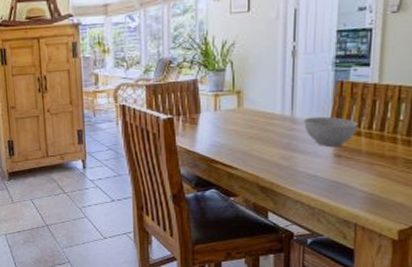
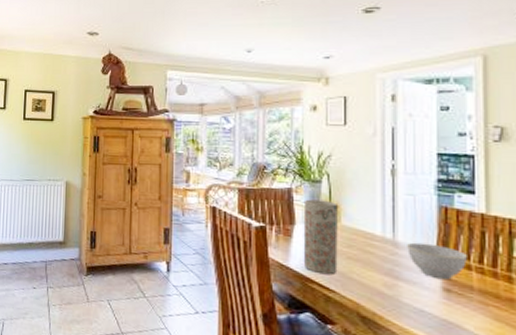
vase: none [208,87,241,155] -> present [303,199,338,275]

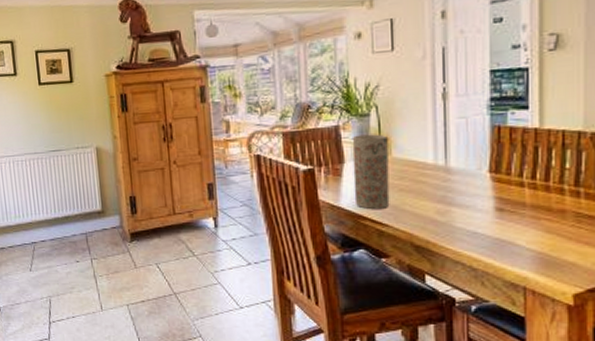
bowl: present [407,242,467,280] -> none [460,165,520,200]

